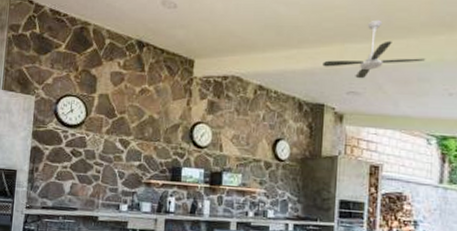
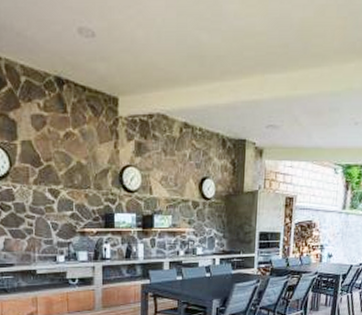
ceiling fan: present [322,19,426,79] -> none [244,47,337,112]

